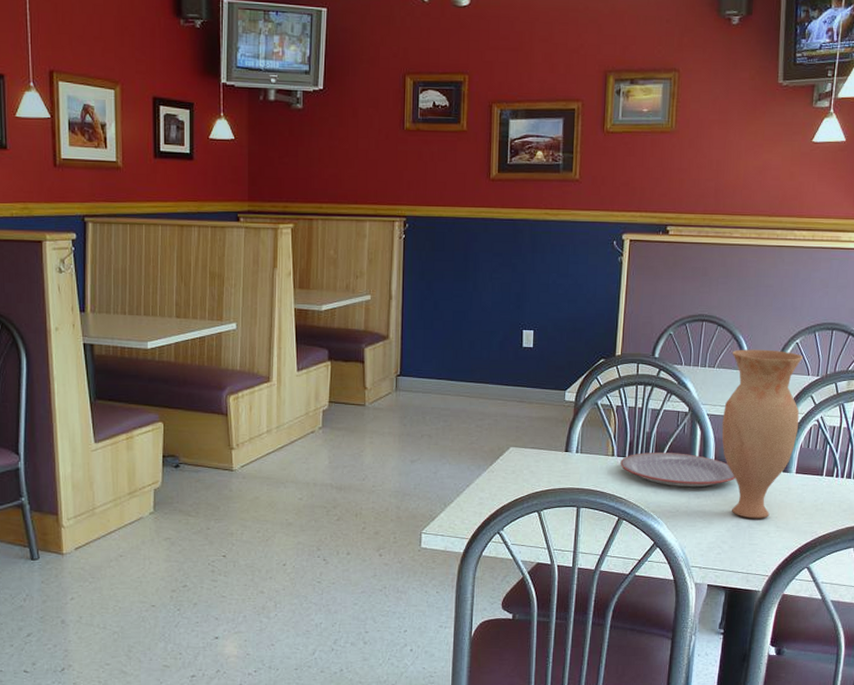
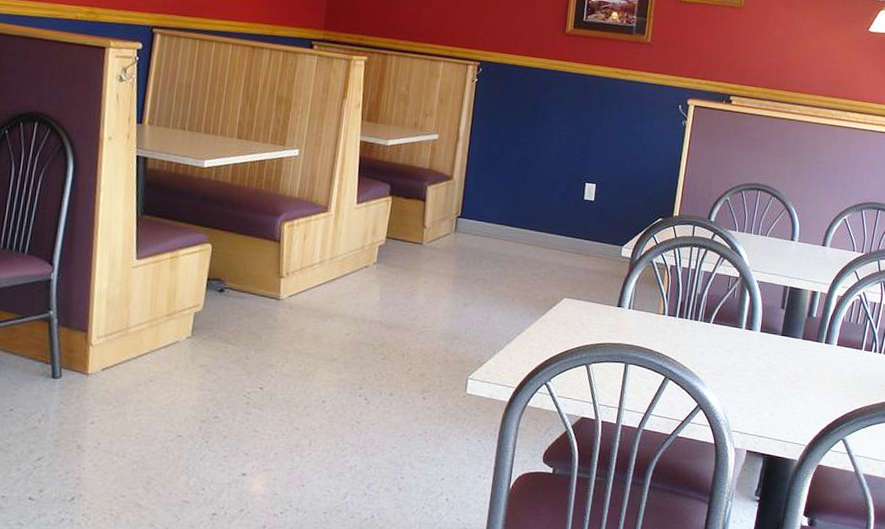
plate: present [620,453,735,488] -> none [670,313,780,353]
vase: present [721,349,803,519] -> none [769,220,850,388]

